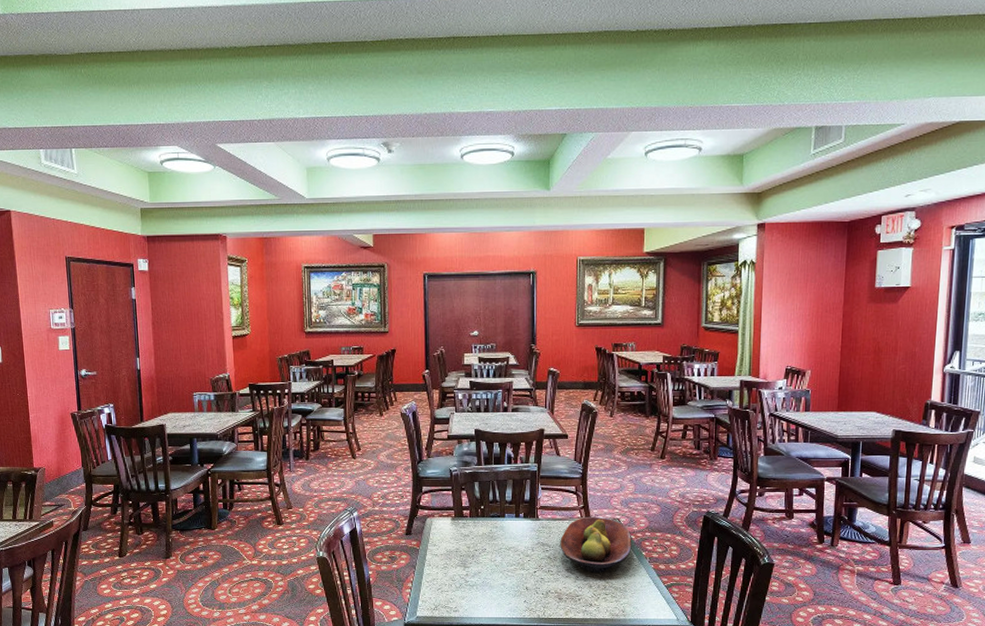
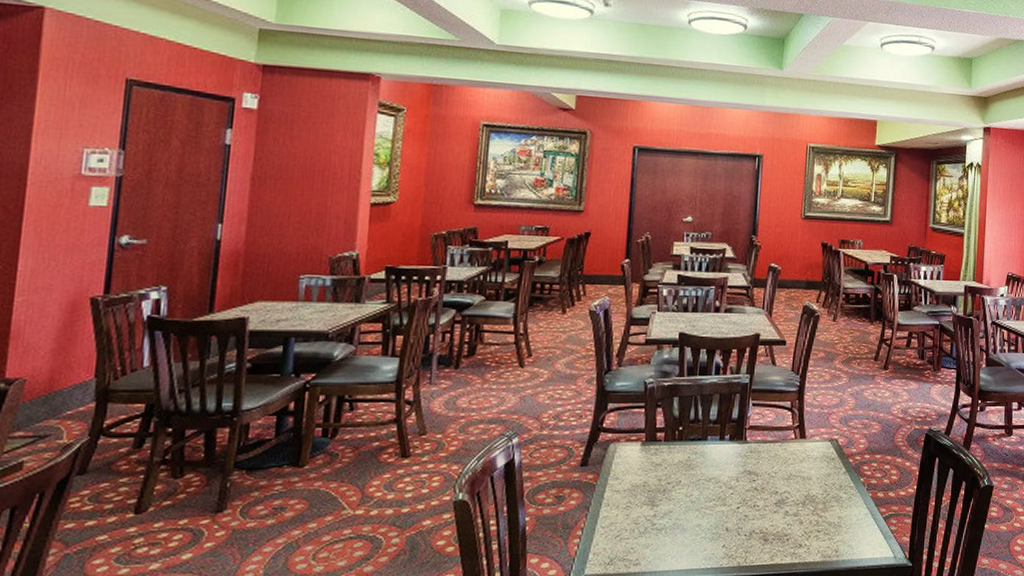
fruit bowl: present [560,516,632,573] -> none [769,437,850,506]

